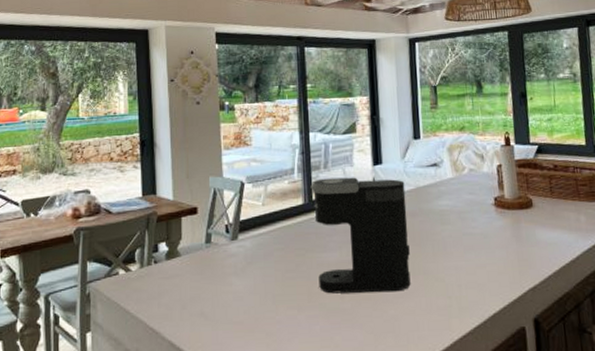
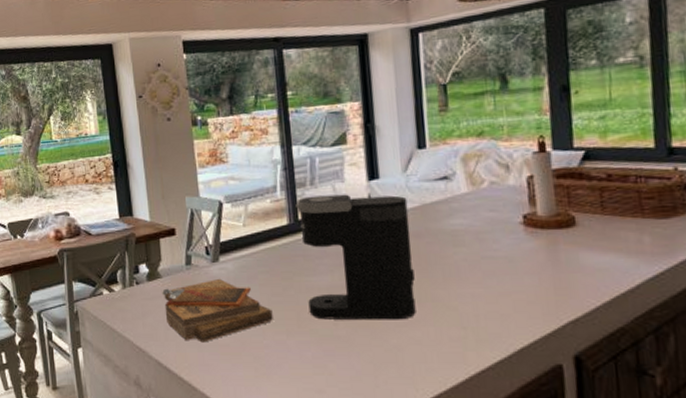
clipboard: none [179,255,286,321] -> present [161,278,273,343]

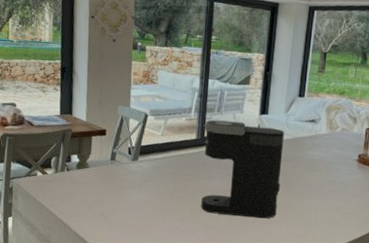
clipboard: present [161,278,273,343] -> none [87,173,174,222]

